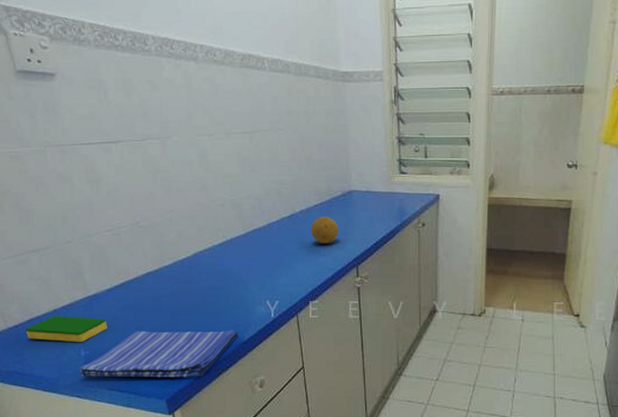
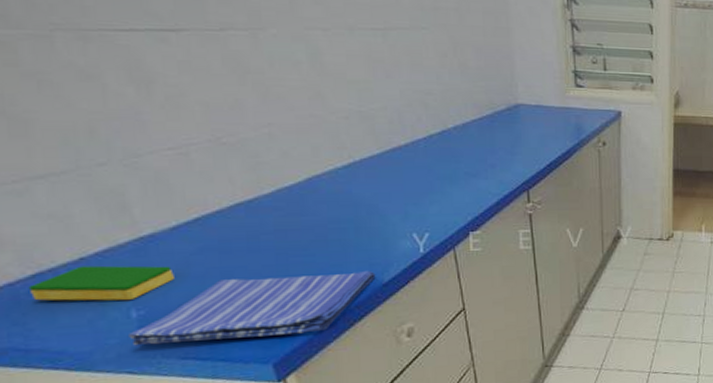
fruit: present [310,216,339,244] -> none [468,133,505,165]

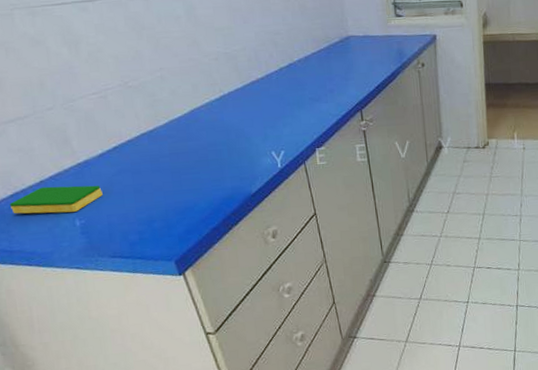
dish towel: present [127,270,376,346] -> none [74,183,246,248]

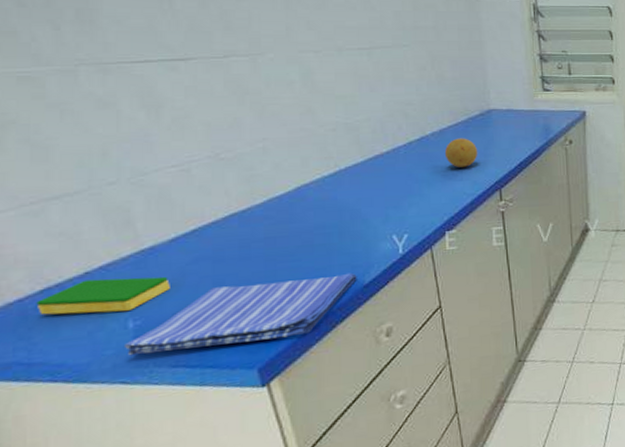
dish towel: none [74,183,246,248] -> present [123,272,357,356]
fruit: none [310,63,340,91] -> present [444,138,478,167]

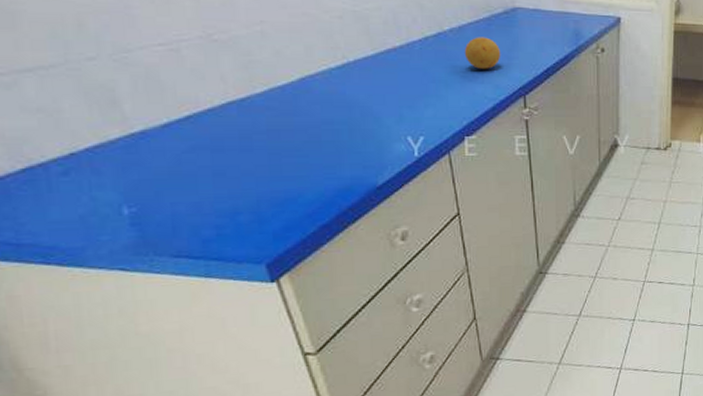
dish sponge: present [36,276,170,315] -> none [18,161,166,197]
dish towel: present [123,272,357,356] -> none [119,173,370,243]

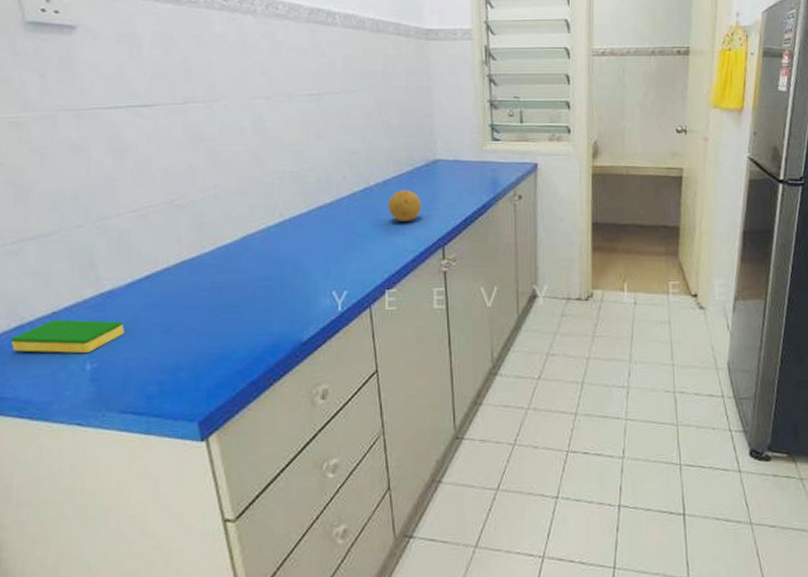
dish sponge: none [18,161,166,197] -> present [10,319,124,353]

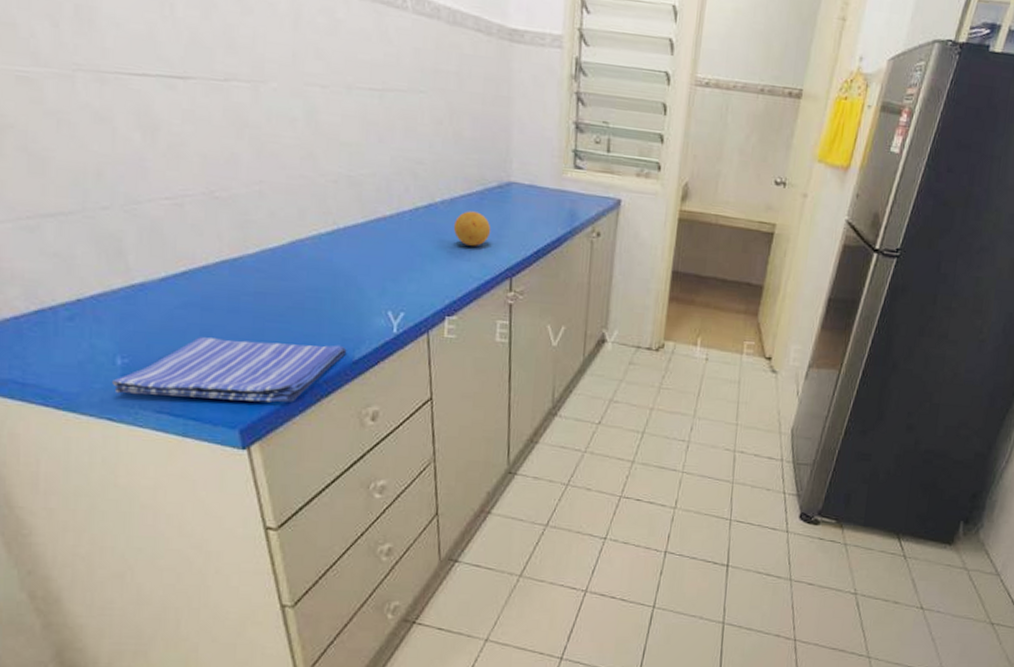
dish sponge: present [10,319,124,353] -> none [30,307,158,346]
dish towel: none [80,328,296,398] -> present [111,337,347,403]

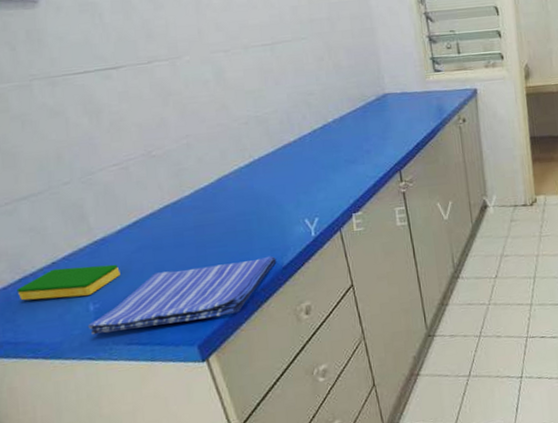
dish sponge: none [30,307,158,346] -> present [16,264,120,301]
fruit: present [453,211,491,246] -> none [346,123,377,152]

